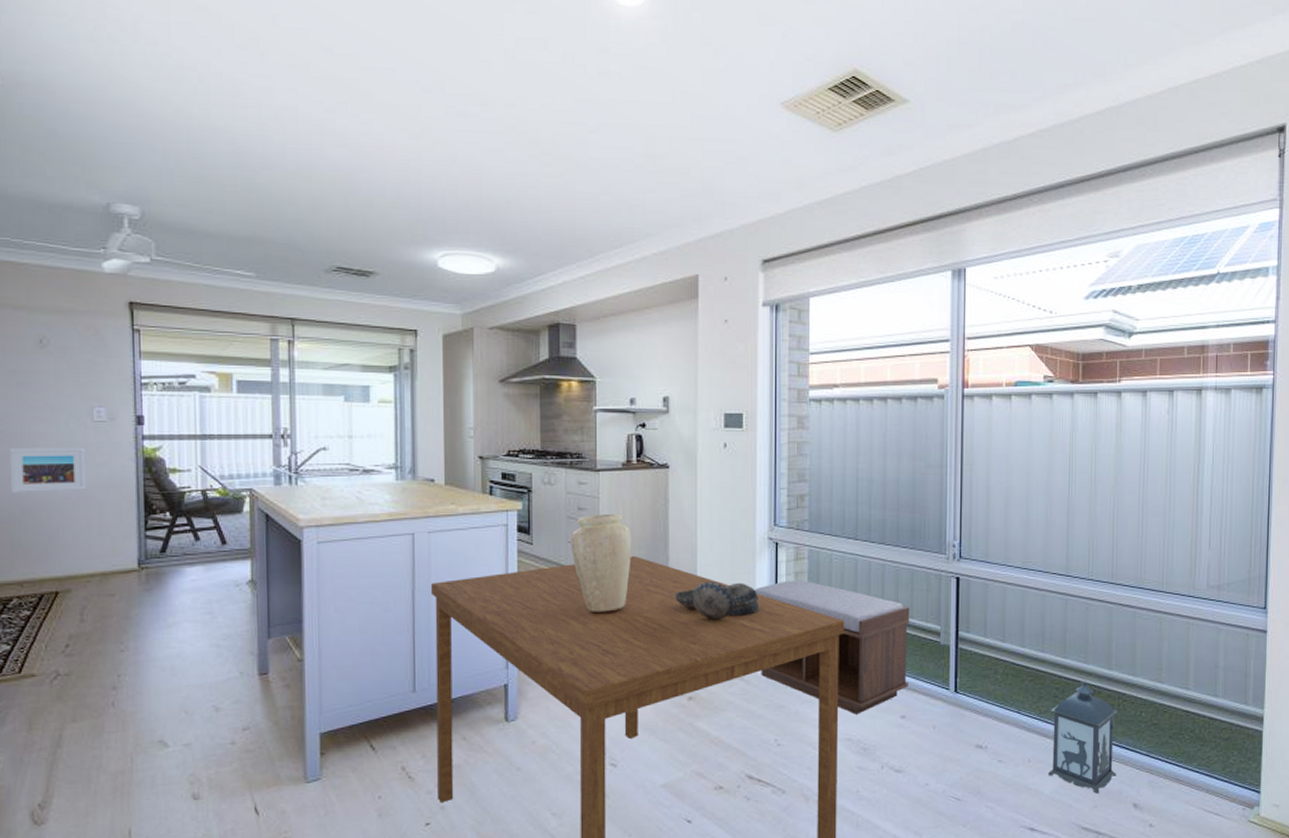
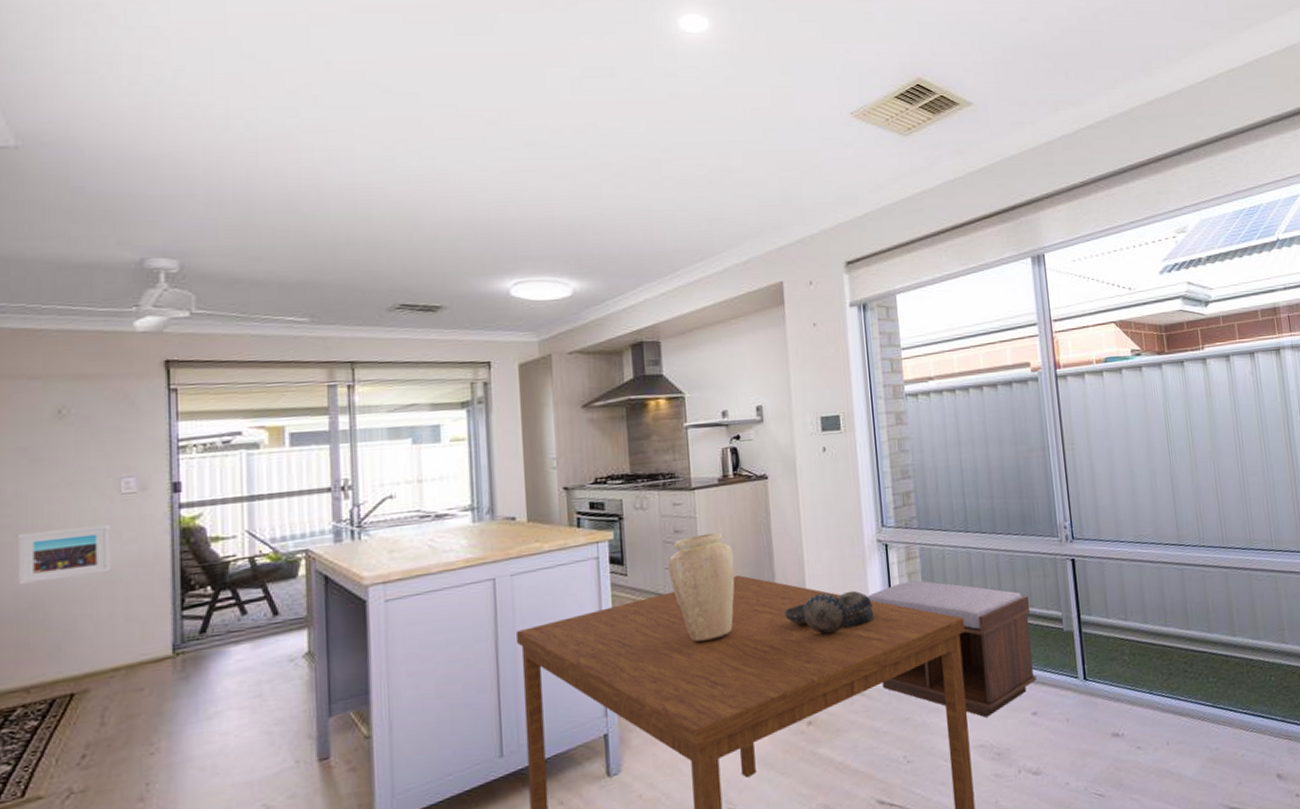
lantern: present [1048,681,1118,794] -> none [1181,651,1256,769]

